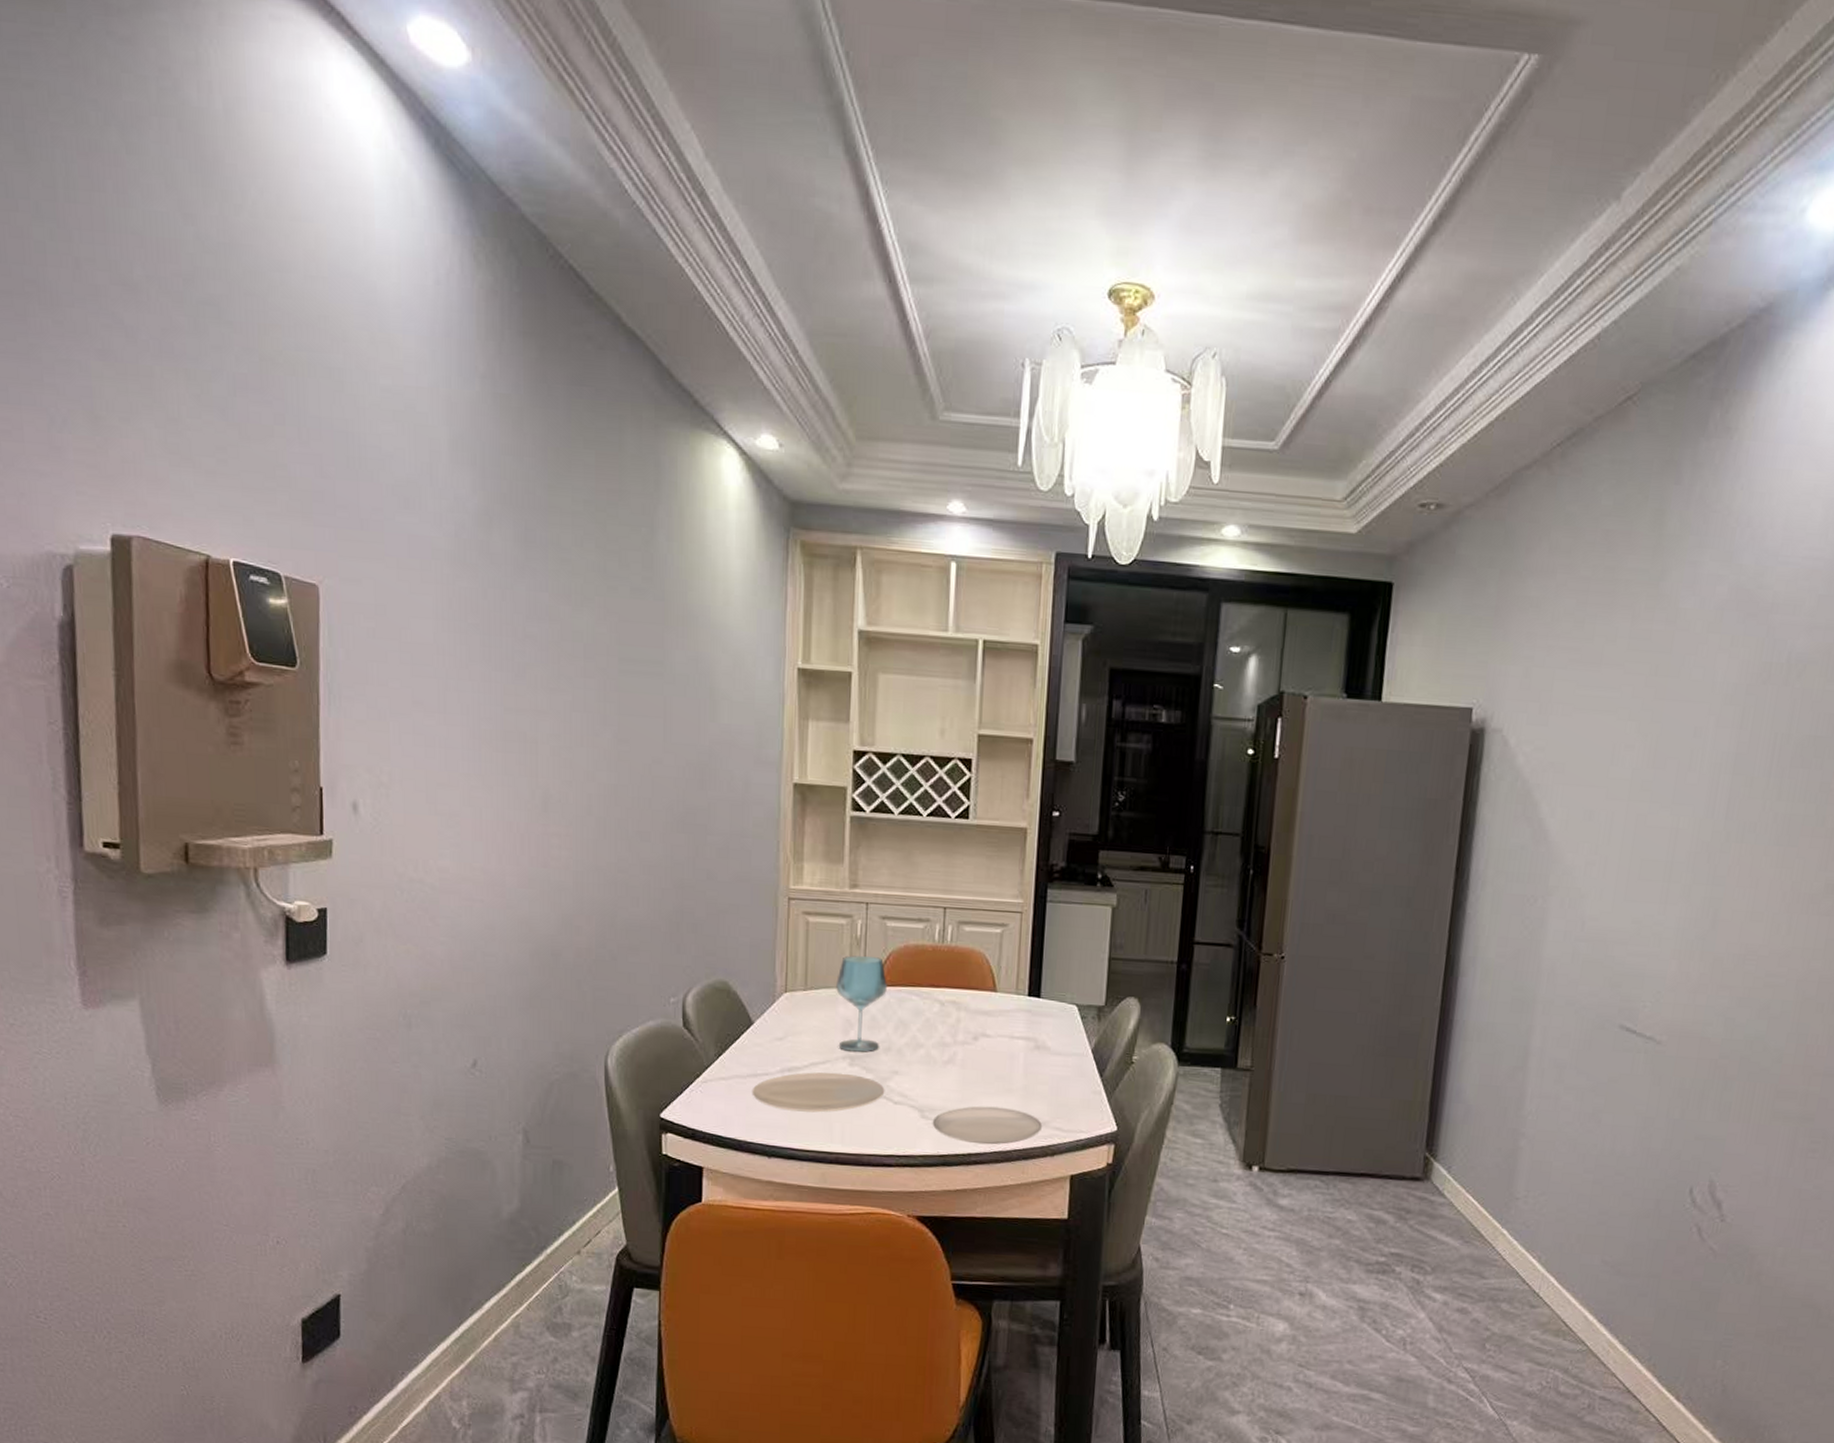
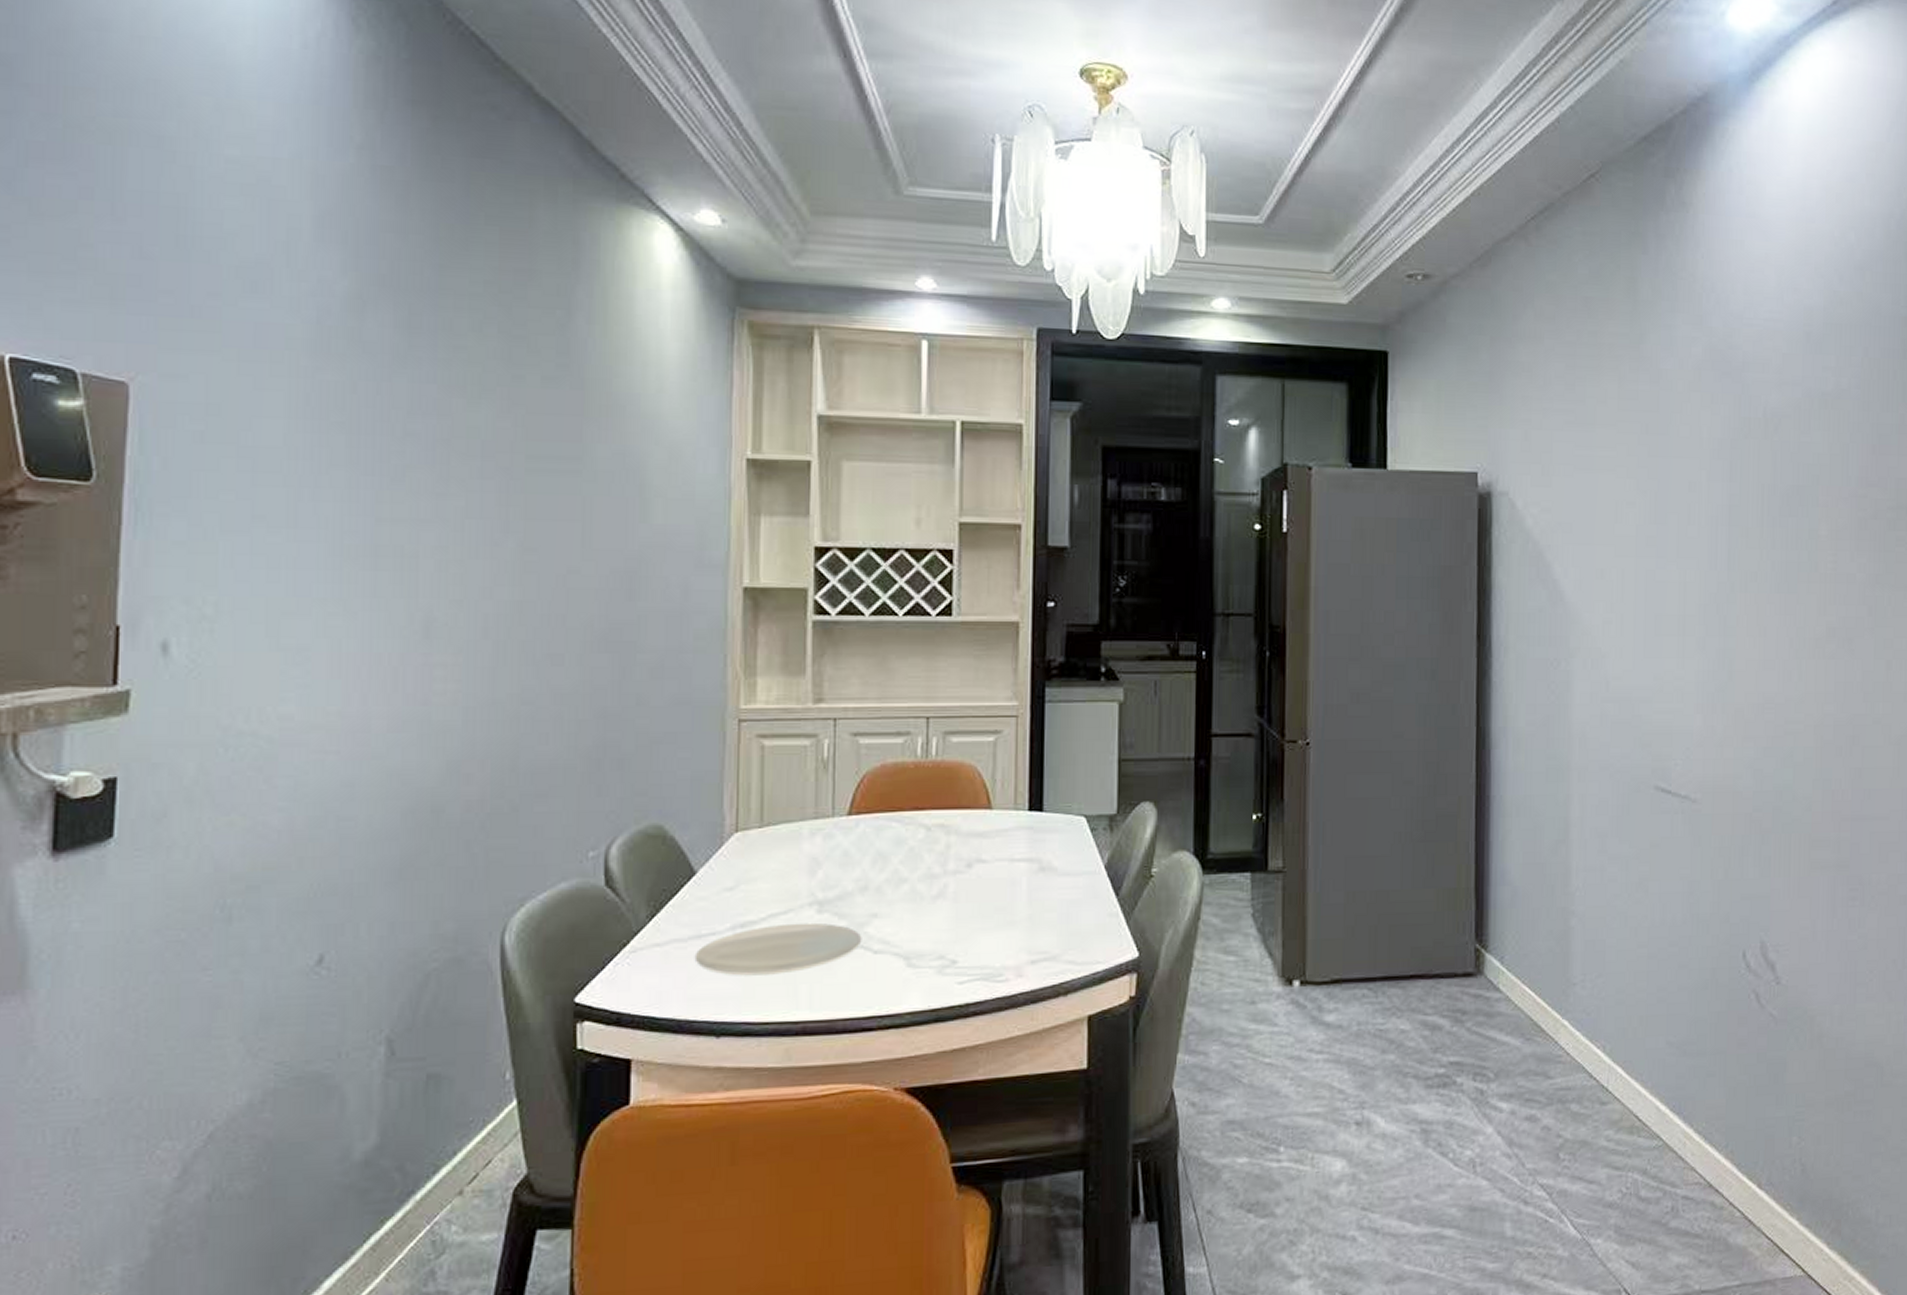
wine glass: present [836,956,888,1052] -> none [799,781,863,895]
plate: present [932,1106,1043,1145] -> none [921,943,1053,991]

